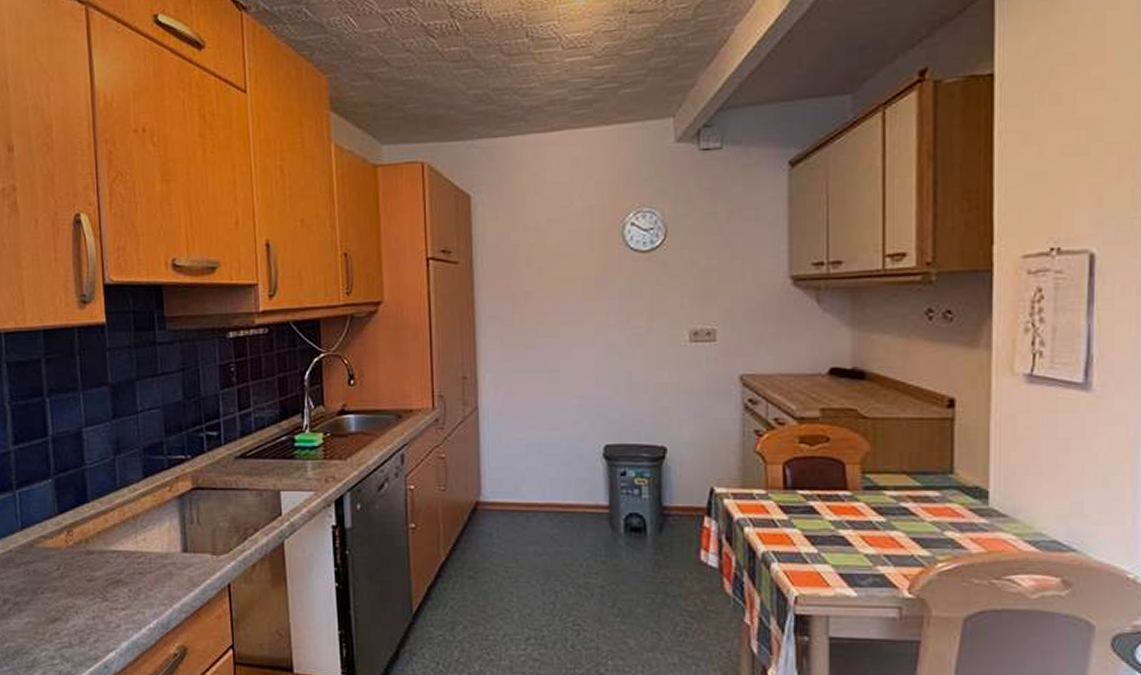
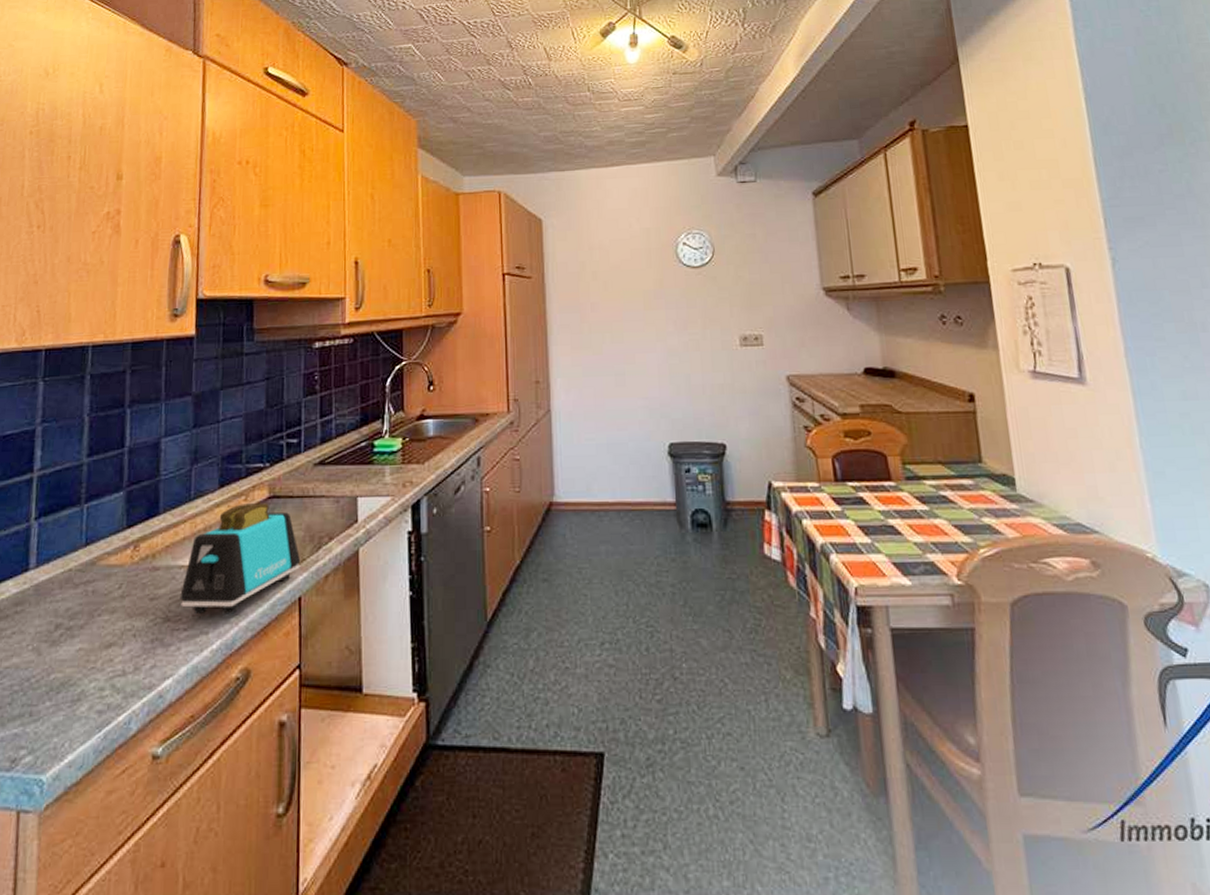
toaster: none [115,494,228,597] -> present [180,503,301,615]

